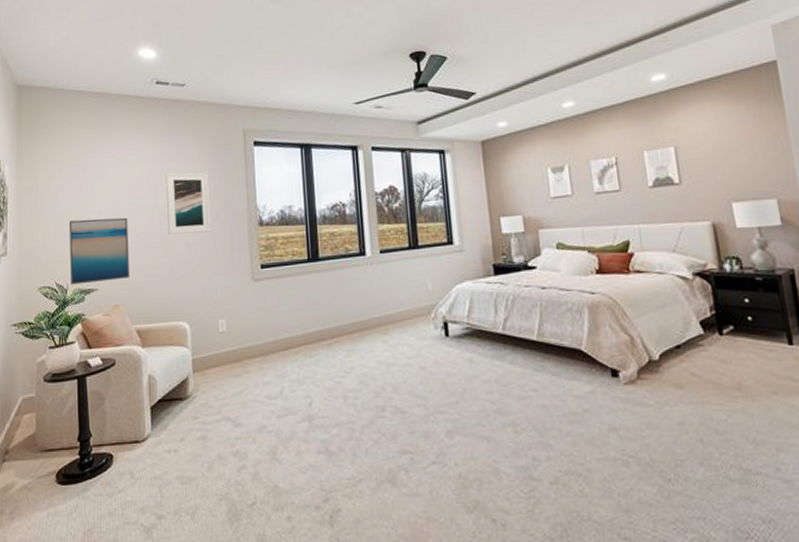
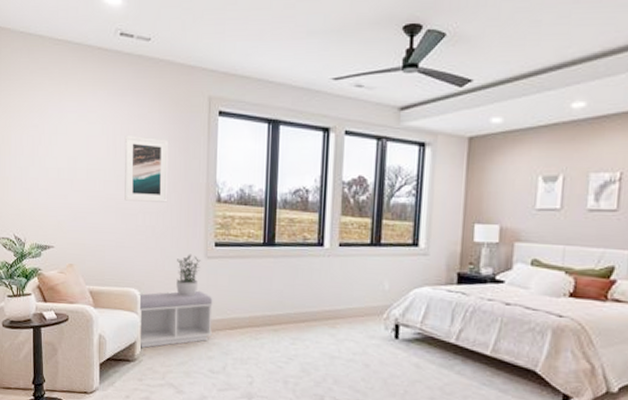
wall art: present [69,217,129,285] -> none [27,175,85,240]
bench: none [187,314,267,383] -> present [138,290,213,348]
potted plant: none [224,279,249,323] -> present [176,254,201,297]

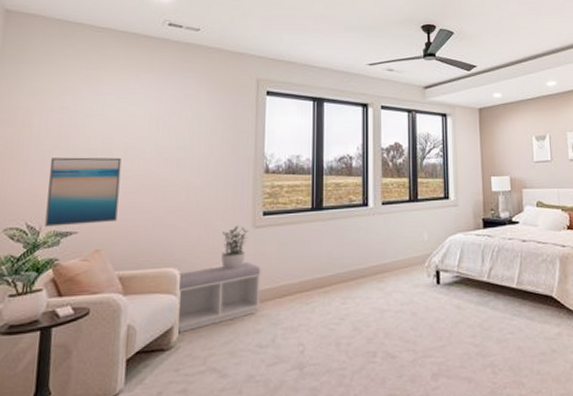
wall art: none [27,175,85,240] -> present [45,157,122,227]
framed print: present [125,136,169,203] -> none [166,115,216,178]

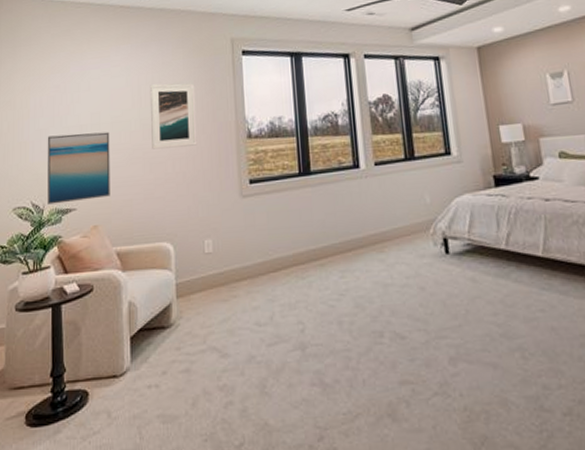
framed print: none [166,115,216,178] -> present [150,83,198,150]
bench: present [177,261,261,332] -> none [171,233,256,309]
potted plant: present [221,225,248,270] -> none [211,195,236,243]

